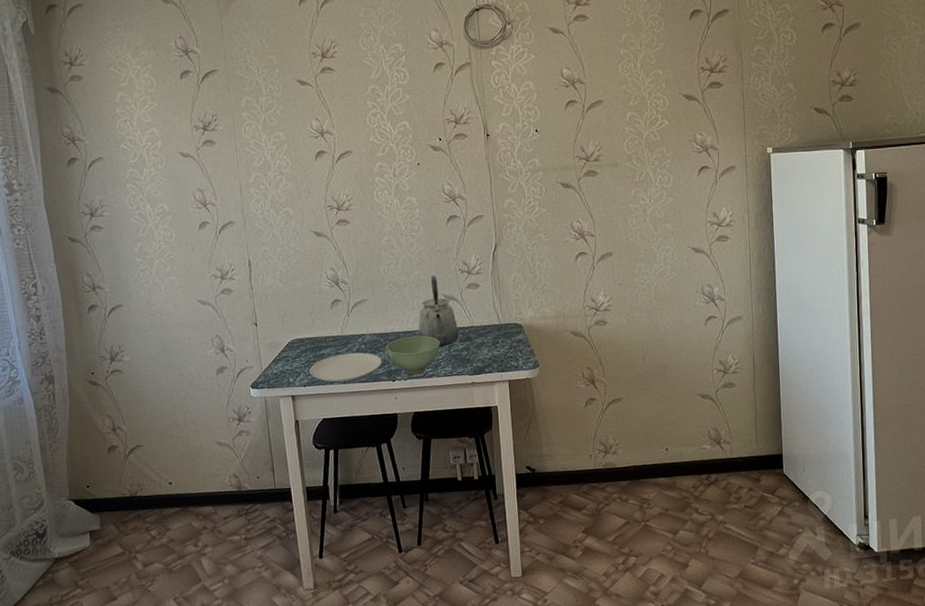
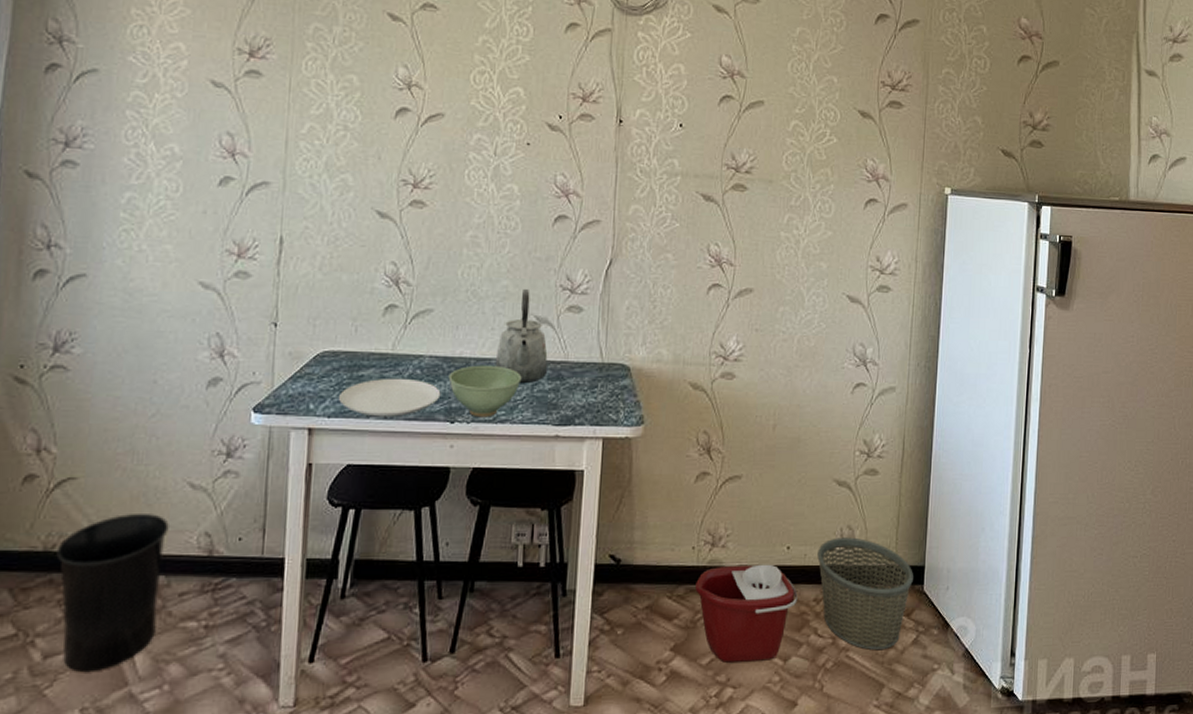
waste bin: none [138,465,213,574] -> present [56,514,169,672]
bucket: none [596,463,679,539] -> present [695,564,798,663]
basket: none [691,437,774,522] -> present [817,537,913,651]

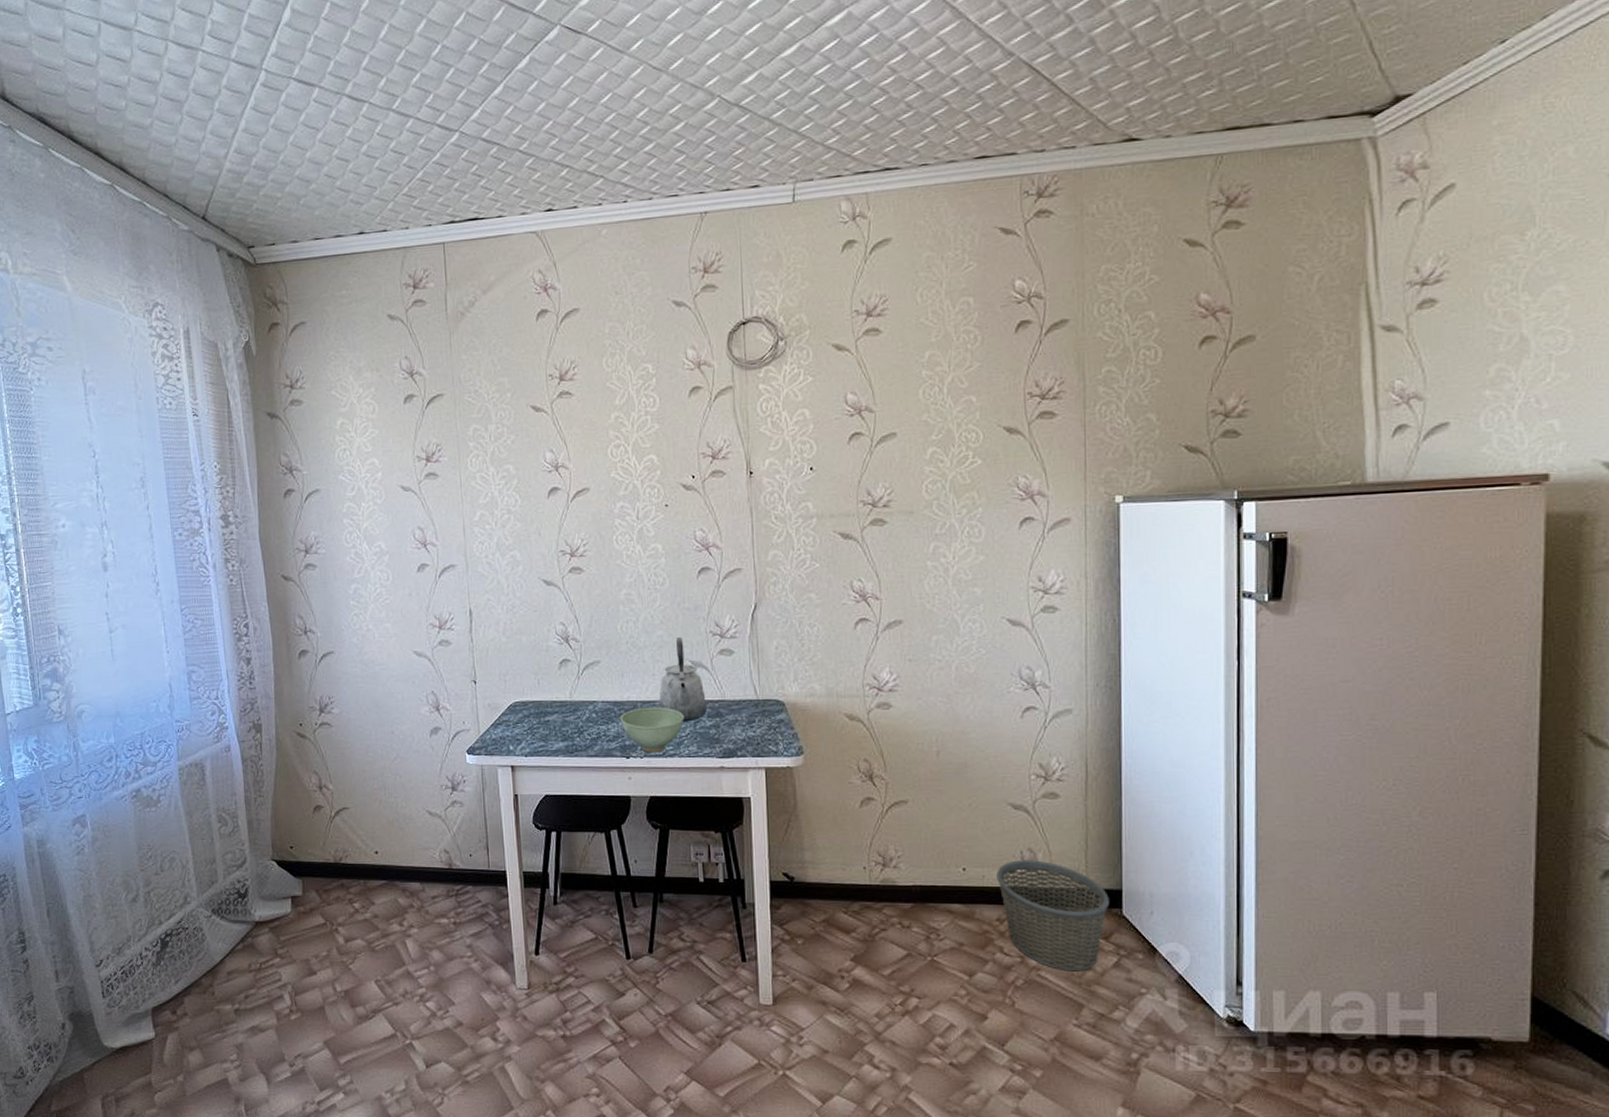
waste bin: present [56,514,169,672] -> none [343,835,419,953]
plate: present [339,378,441,417] -> none [532,721,615,755]
bucket: present [695,564,798,663] -> none [870,884,979,975]

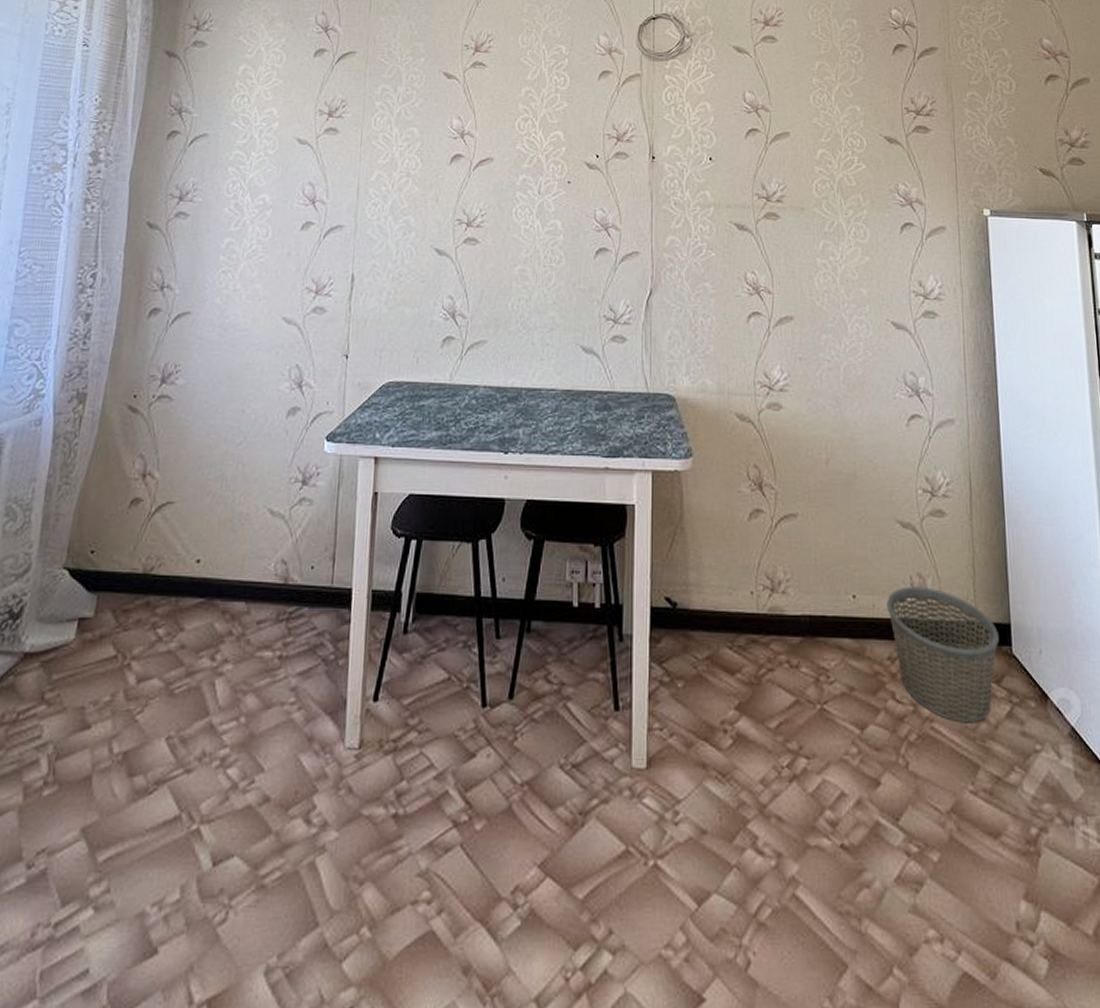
bowl: present [620,707,685,753] -> none [501,395,571,448]
kettle: present [659,637,706,722] -> none [545,320,595,415]

